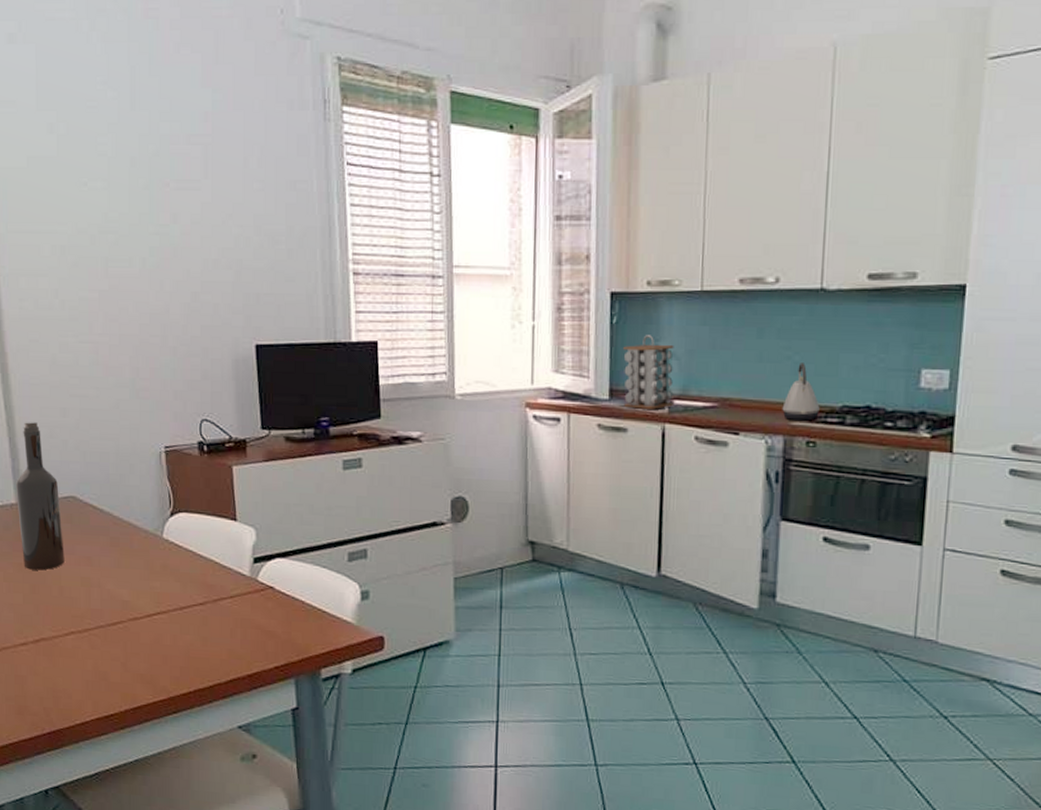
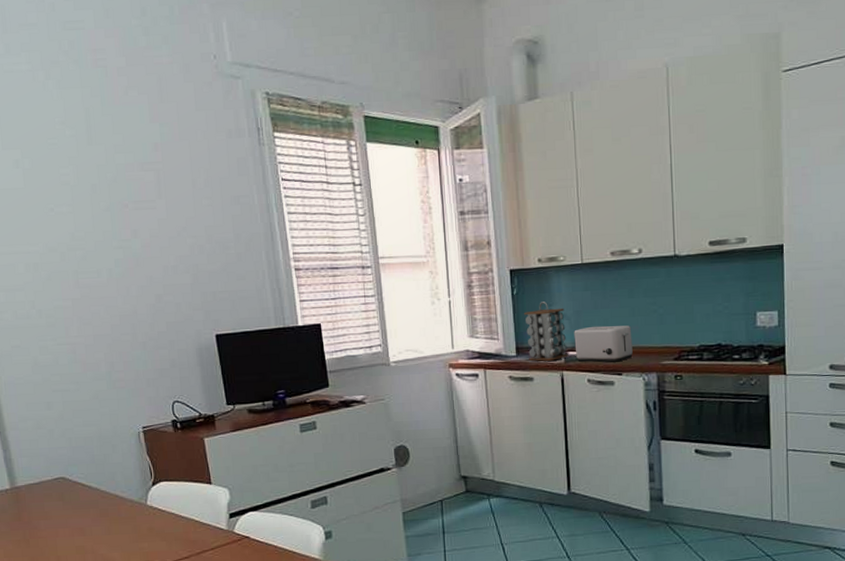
wine bottle: present [15,422,65,571] -> none [8,417,60,545]
toaster: none [682,370,757,418] -> present [574,325,633,363]
kettle: present [782,363,820,422] -> none [653,314,683,361]

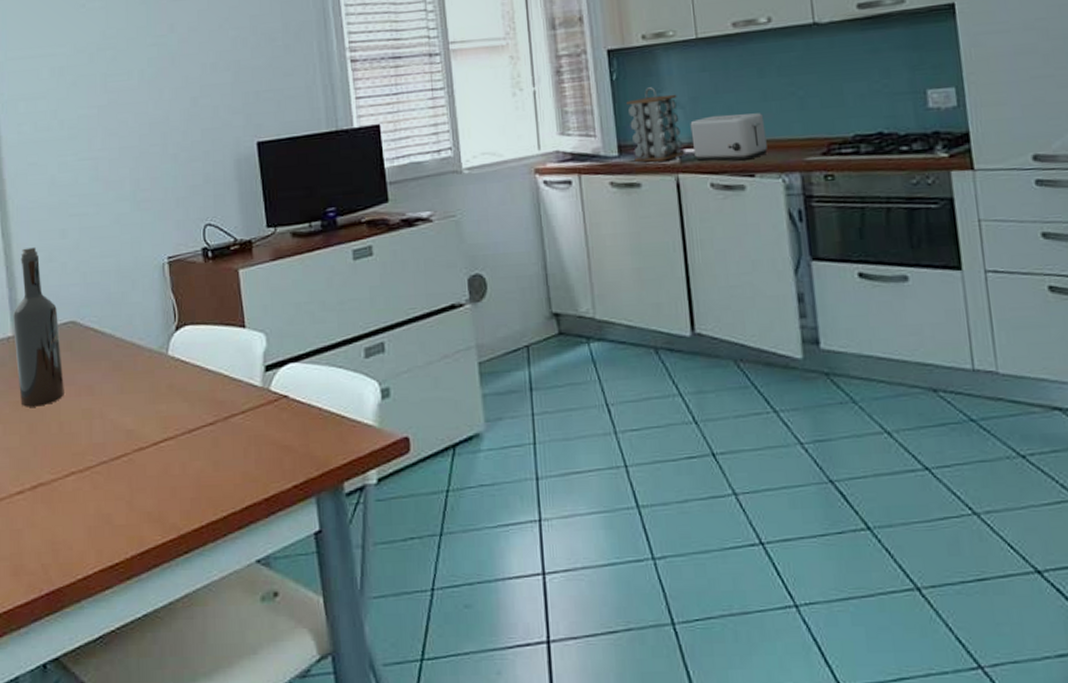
wine bottle: none [8,417,60,545] -> present [12,247,64,407]

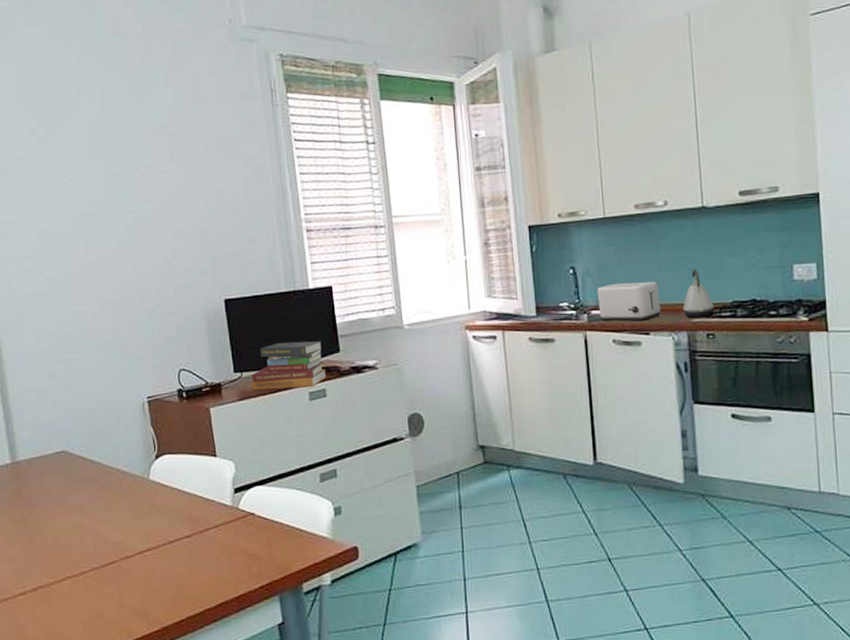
wine bottle: present [12,247,64,407] -> none [10,388,59,523]
books: none [287,189,373,248] -> present [252,341,327,390]
spice rack: present [626,87,685,163] -> none [544,258,593,322]
kettle: none [794,97,832,157] -> present [683,269,714,319]

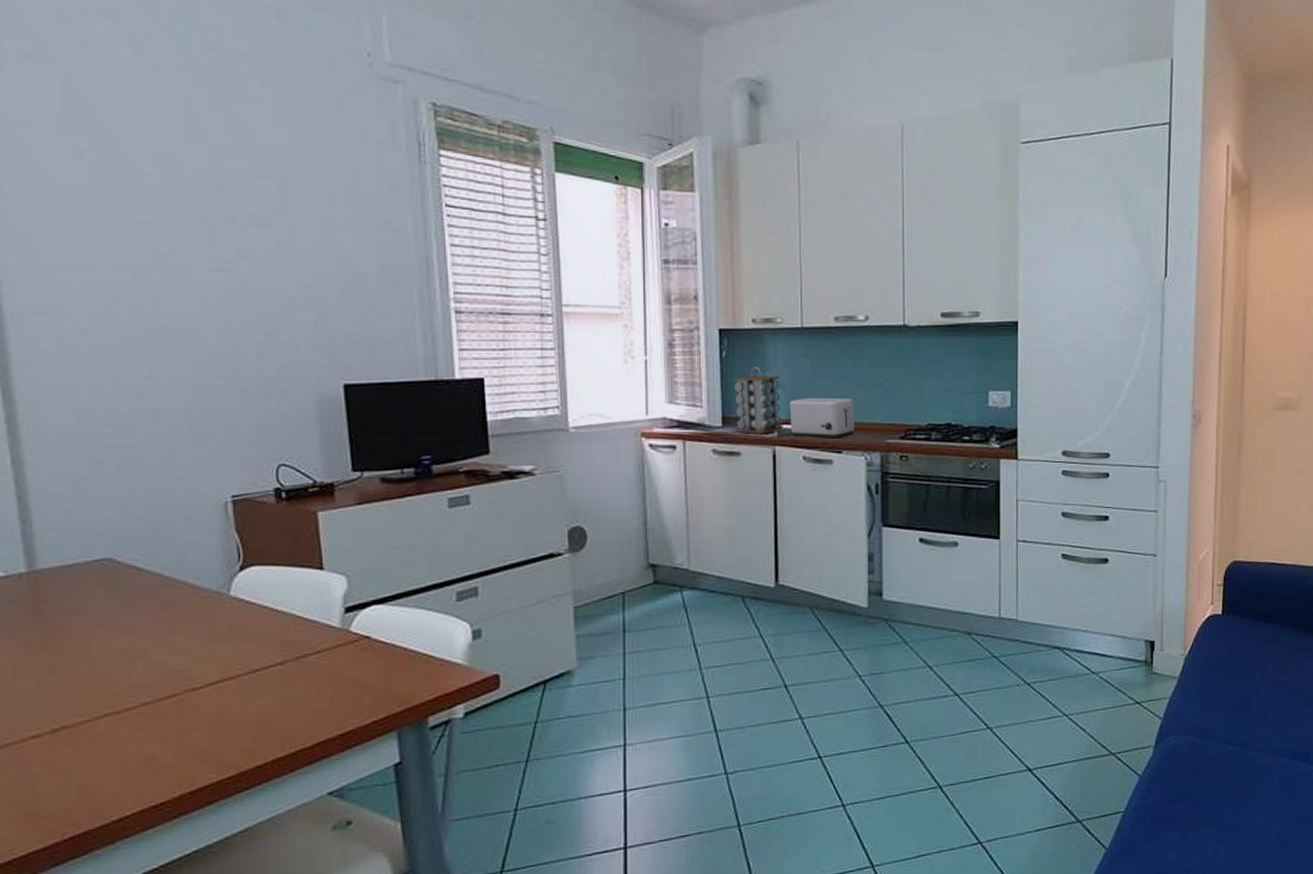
books: present [252,341,327,390] -> none [375,439,471,493]
spice rack: none [544,258,593,322] -> present [733,367,783,435]
kettle: present [683,269,714,319] -> none [878,388,909,439]

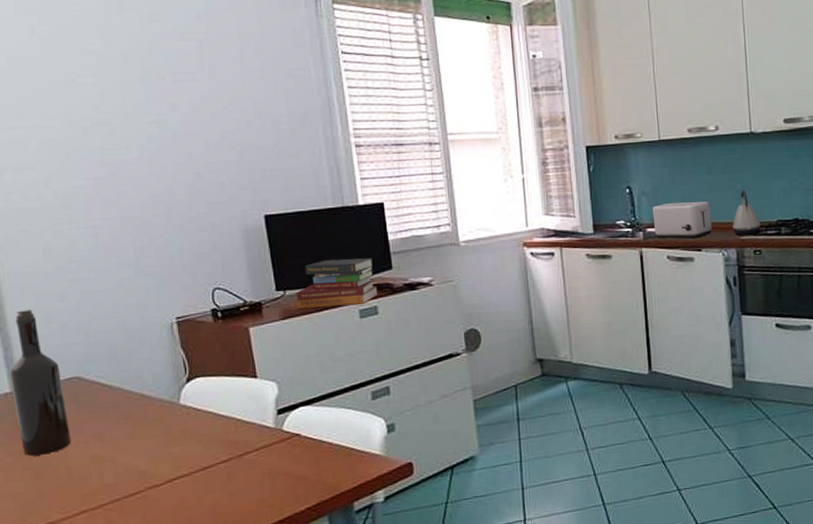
wine bottle: none [26,478,96,648] -> present [9,310,71,456]
books: none [375,439,471,493] -> present [296,258,378,309]
spice rack: present [733,367,783,435] -> none [601,178,648,240]
kettle: none [878,388,909,439] -> present [732,190,761,236]

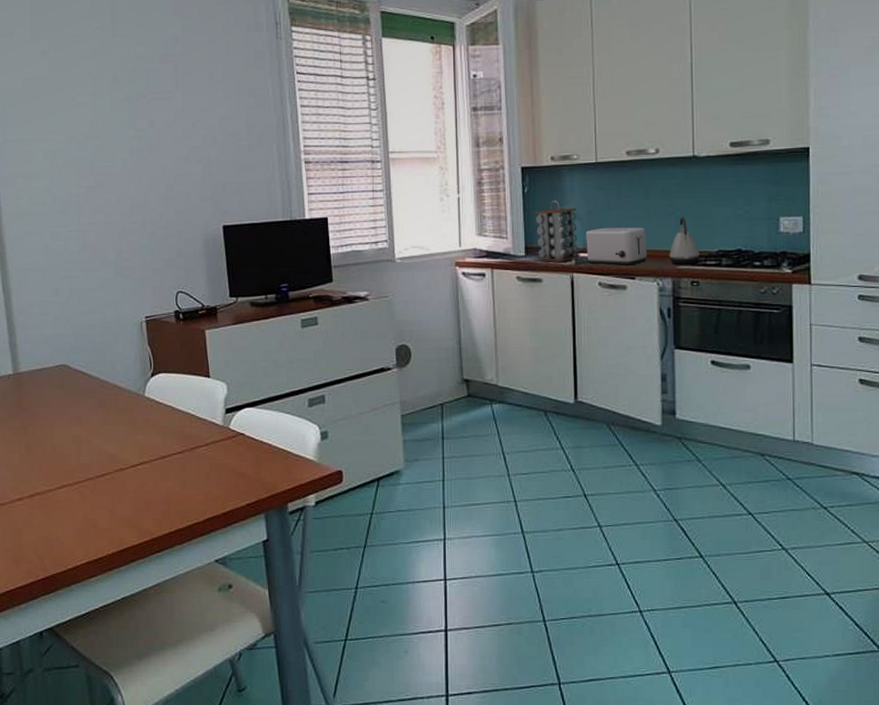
wine bottle: present [9,310,71,456] -> none [12,302,57,432]
books: present [296,258,378,309] -> none [246,270,319,315]
spice rack: none [601,178,648,240] -> present [535,201,580,263]

